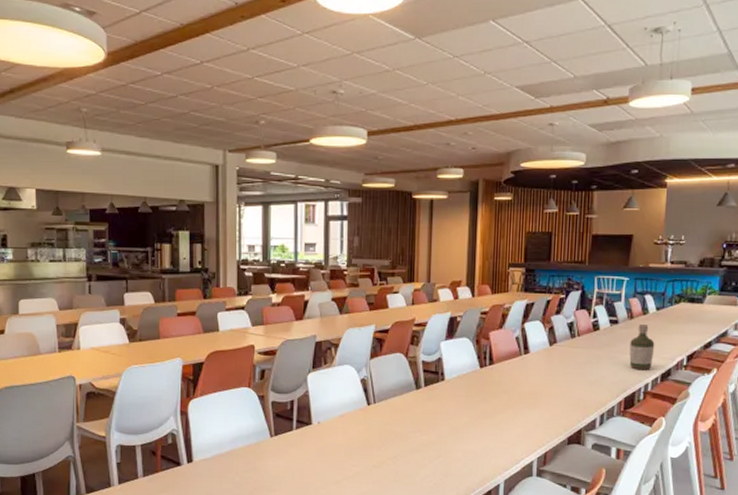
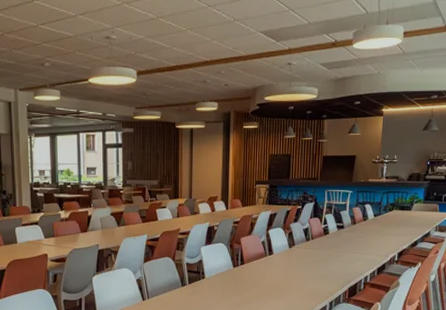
bottle: present [629,325,655,370] -> none [352,229,373,266]

